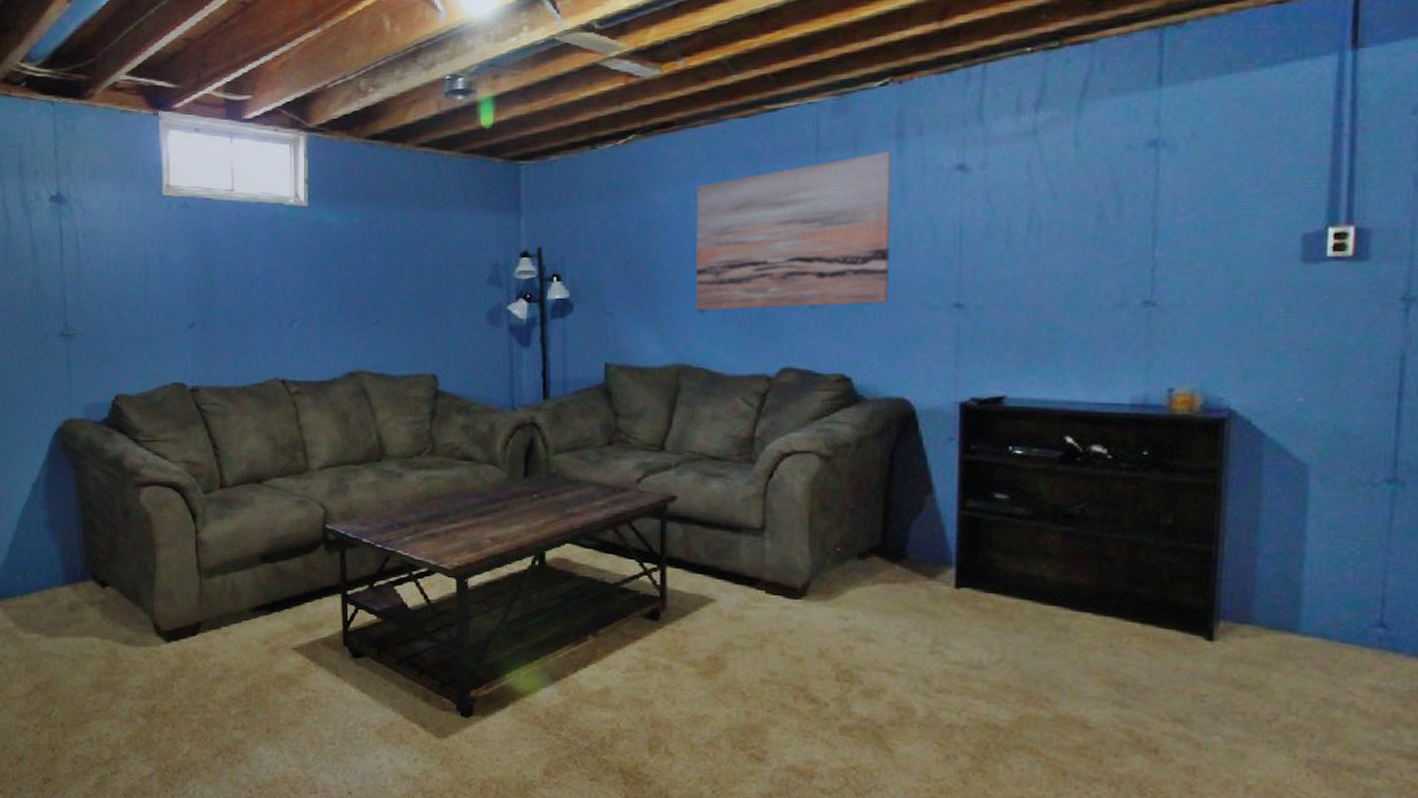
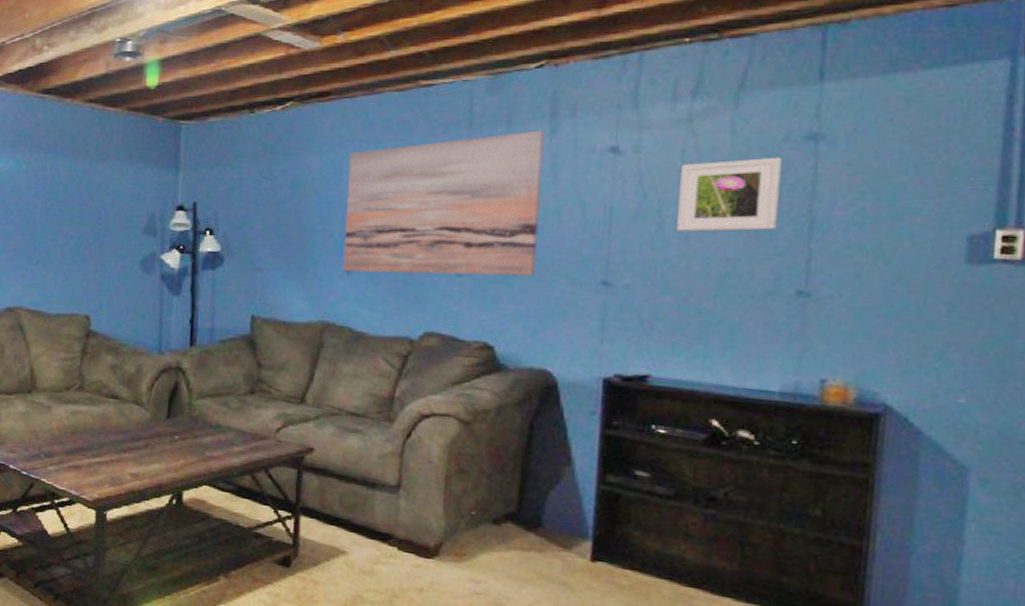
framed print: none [1025,166,1126,247] -> present [677,157,783,232]

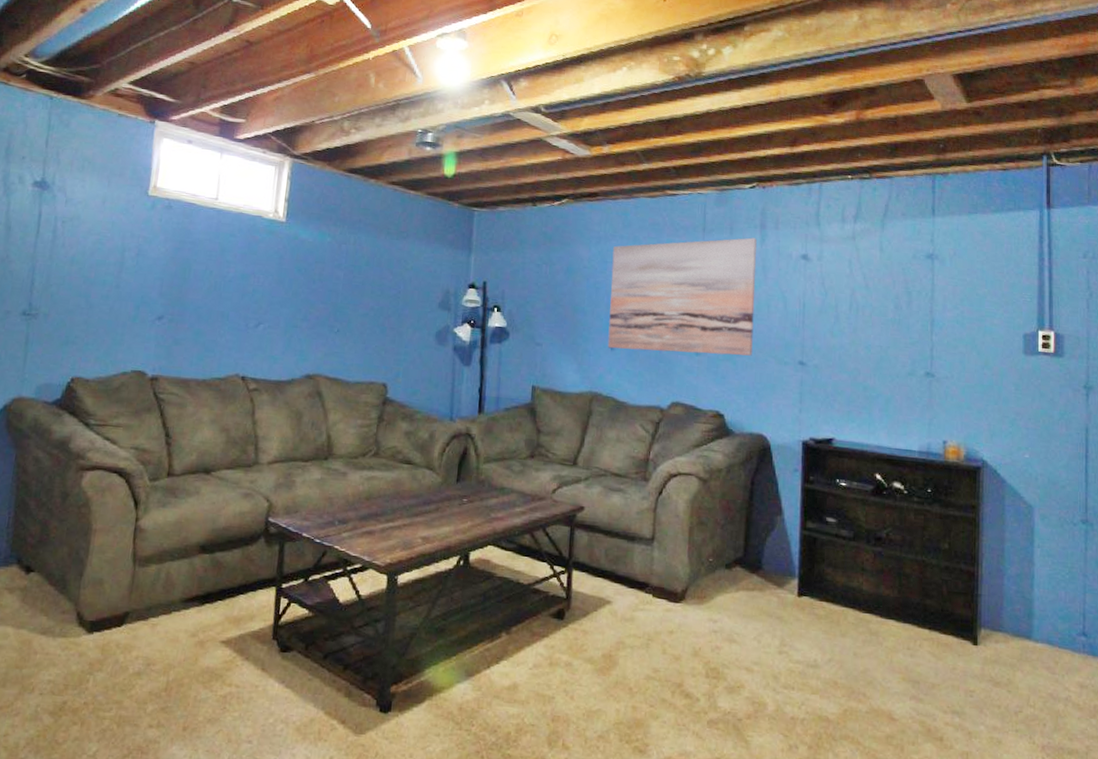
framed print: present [677,157,783,232] -> none [848,270,913,326]

